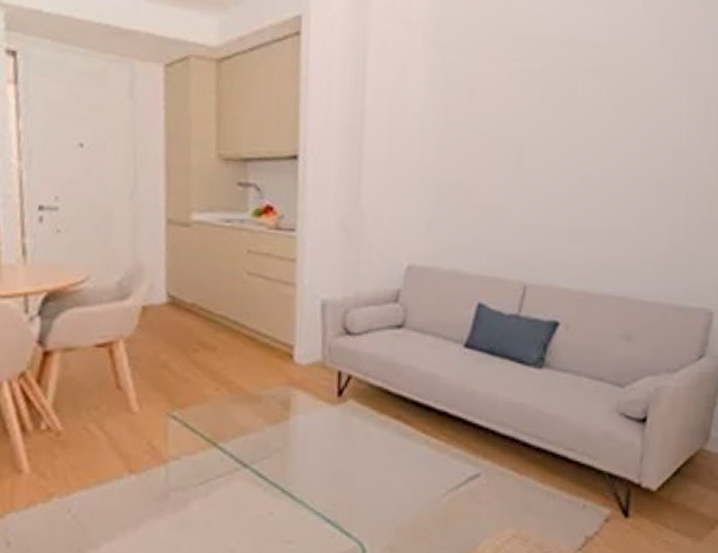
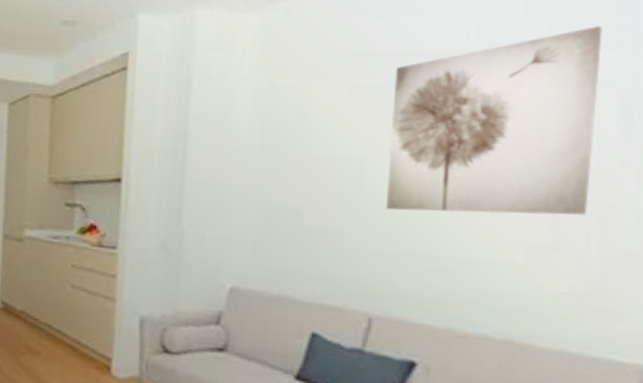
wall art: none [538,29,695,190] -> present [385,26,603,215]

